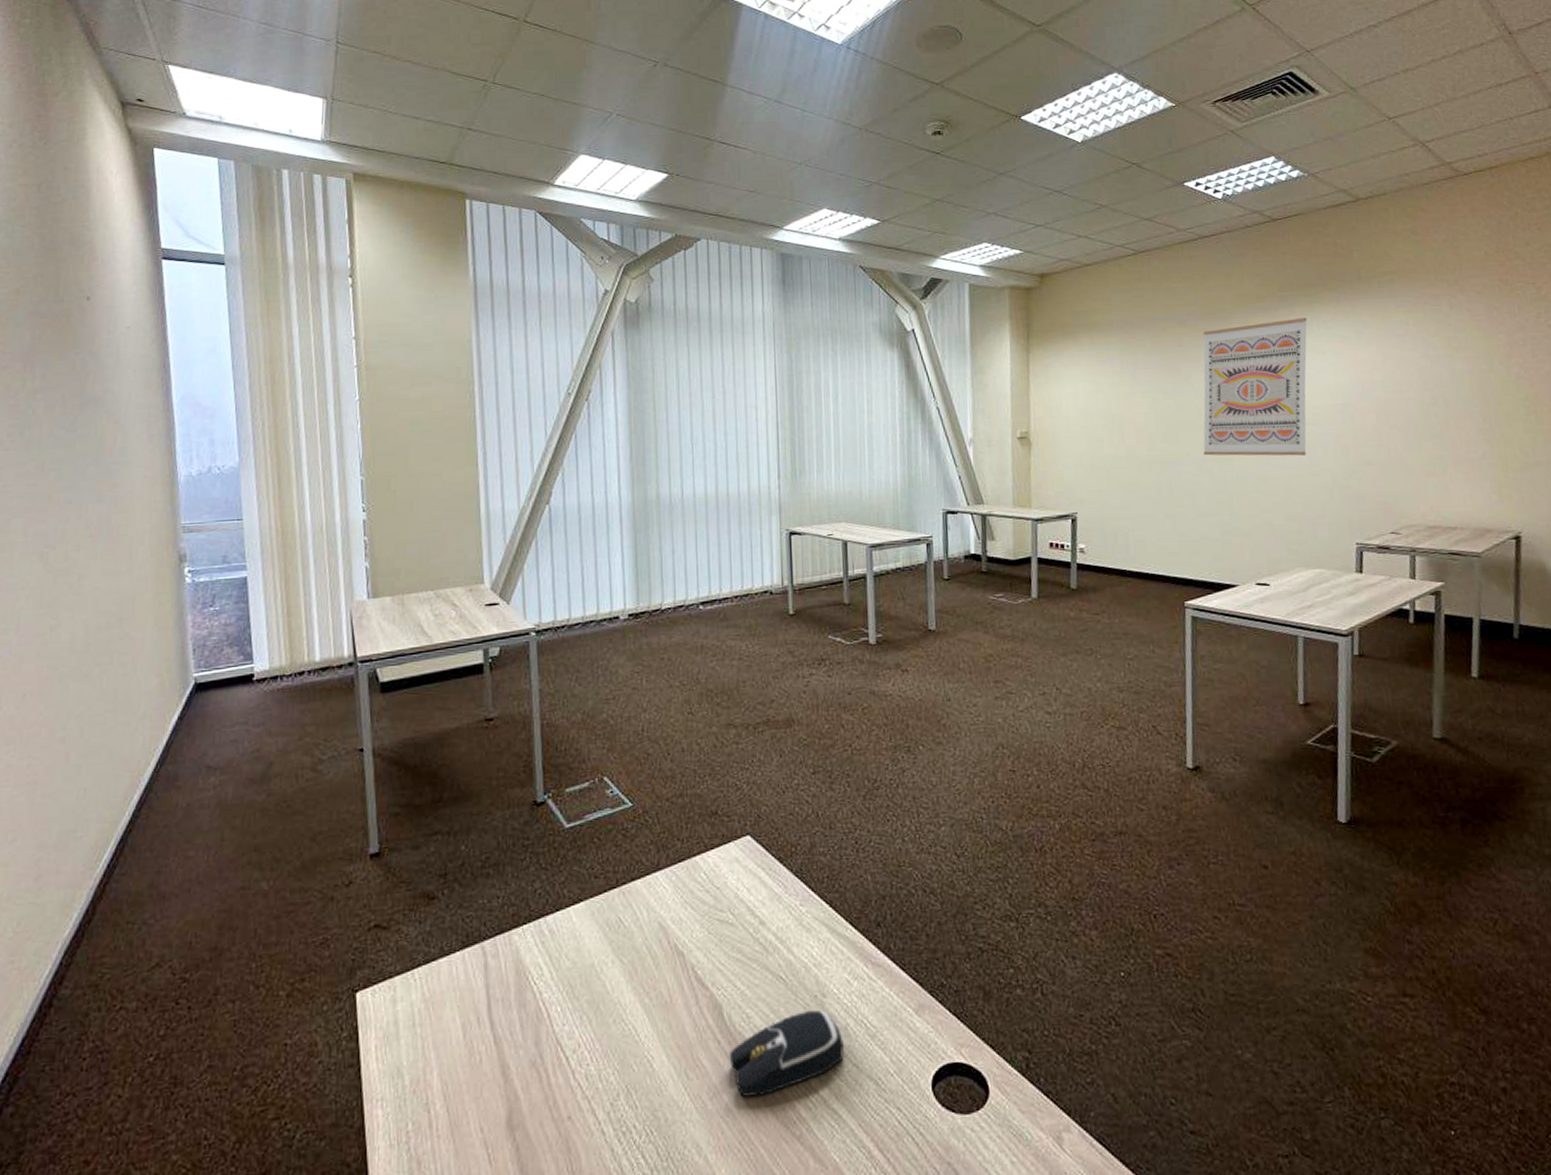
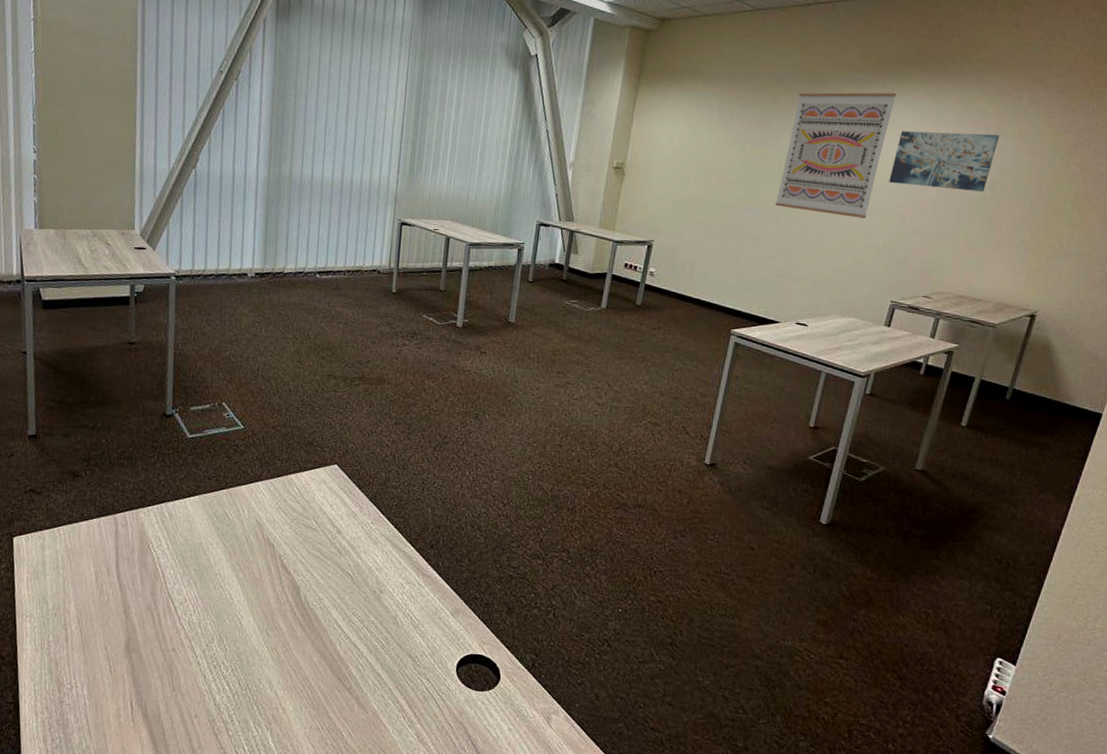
computer mouse: present [729,1010,844,1097] -> none [301,601,392,656]
wall art: none [1321,346,1428,413] -> present [889,130,1000,192]

